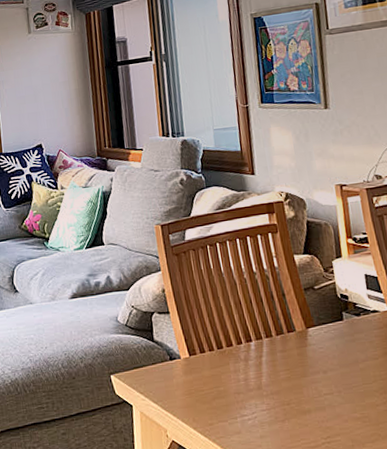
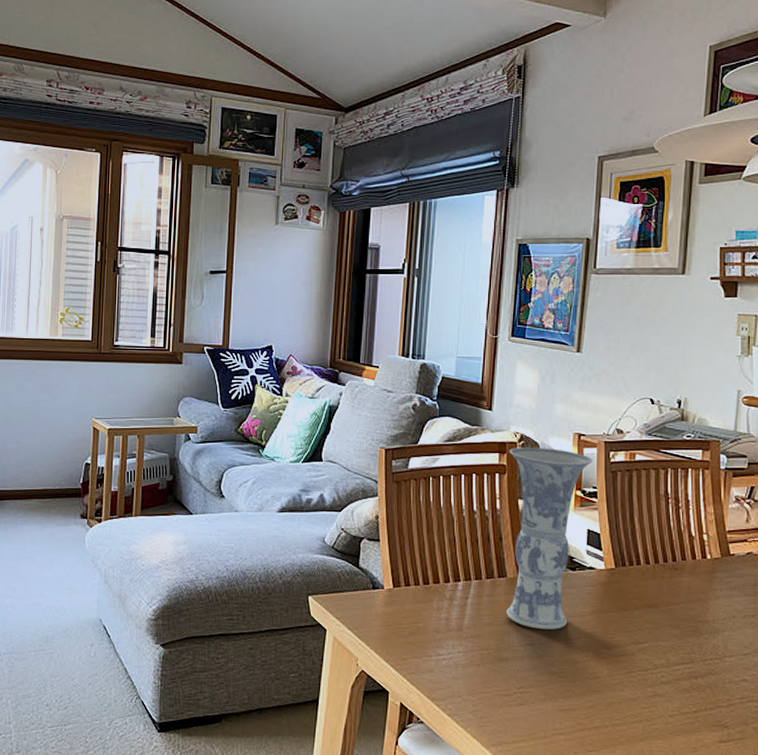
vase: none [277,202,361,378] -> present [507,447,593,630]

